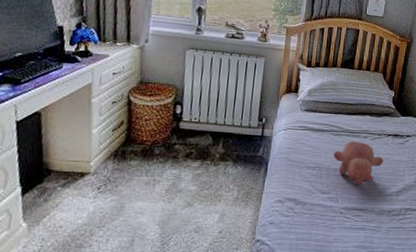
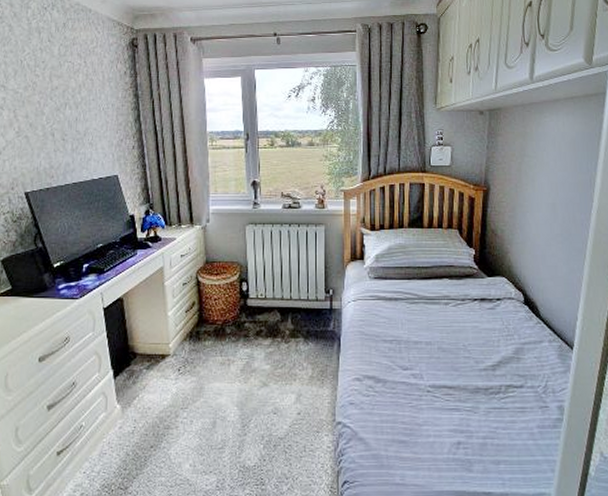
teddy bear: present [333,141,383,186] -> none [411,310,471,360]

